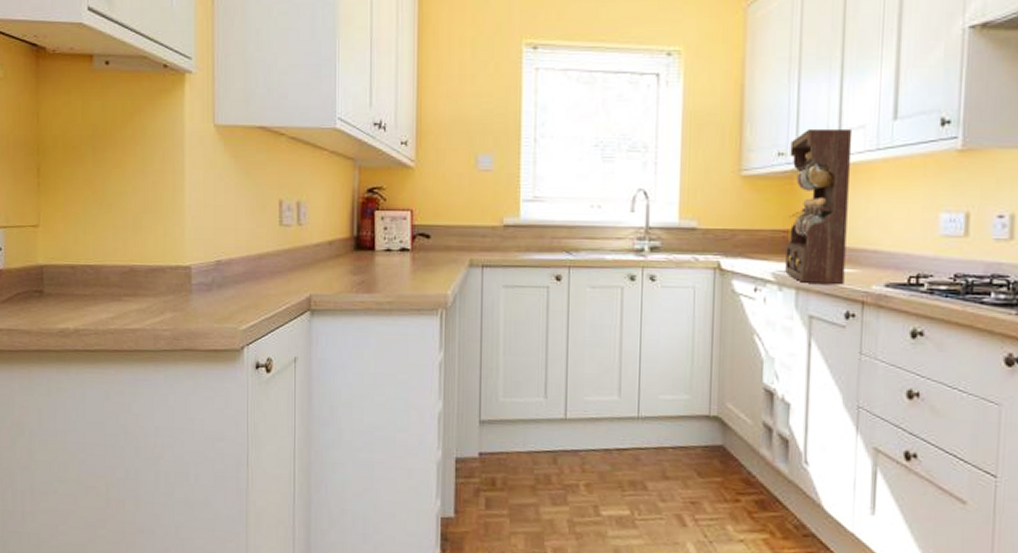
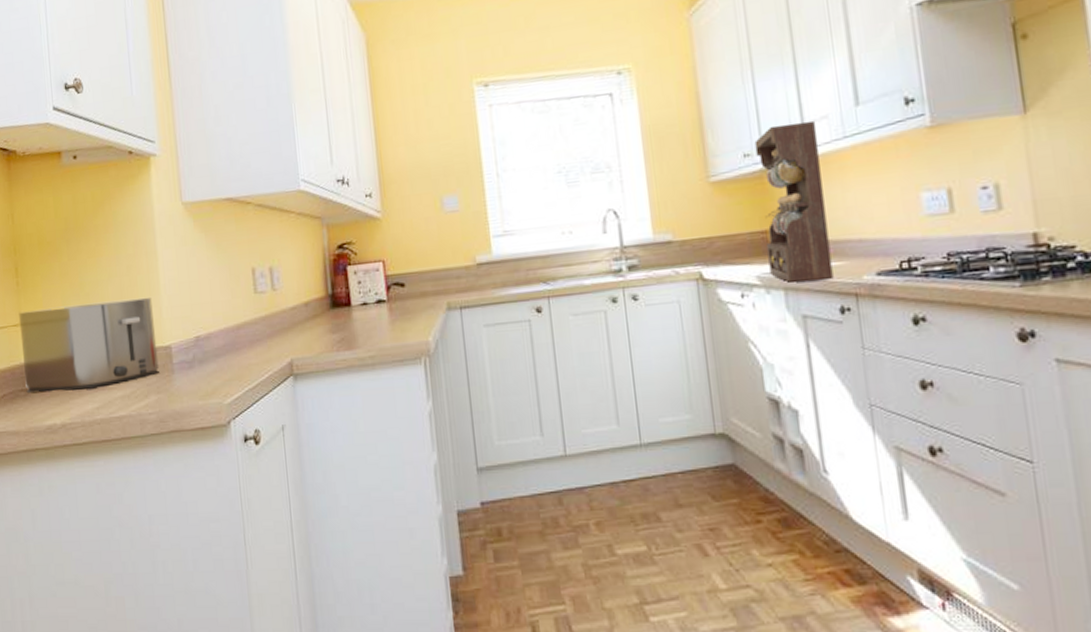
toaster: none [38,213,177,300] -> present [19,297,159,393]

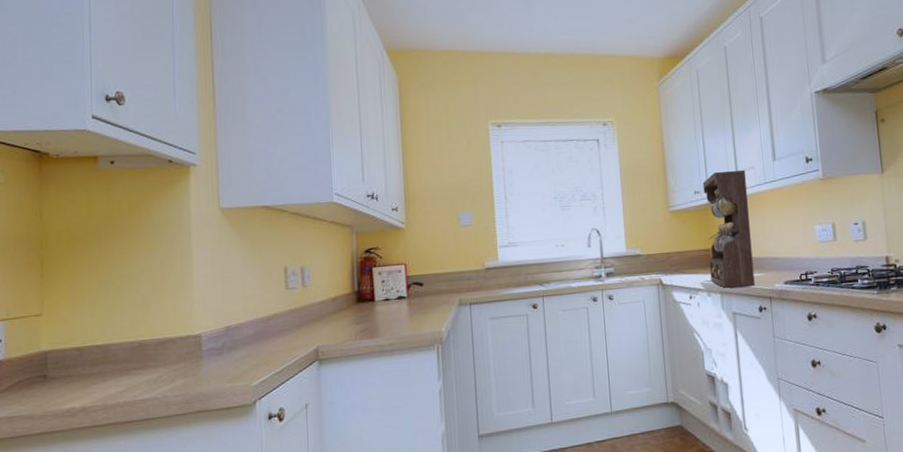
toaster: present [19,297,159,393] -> none [41,290,188,379]

